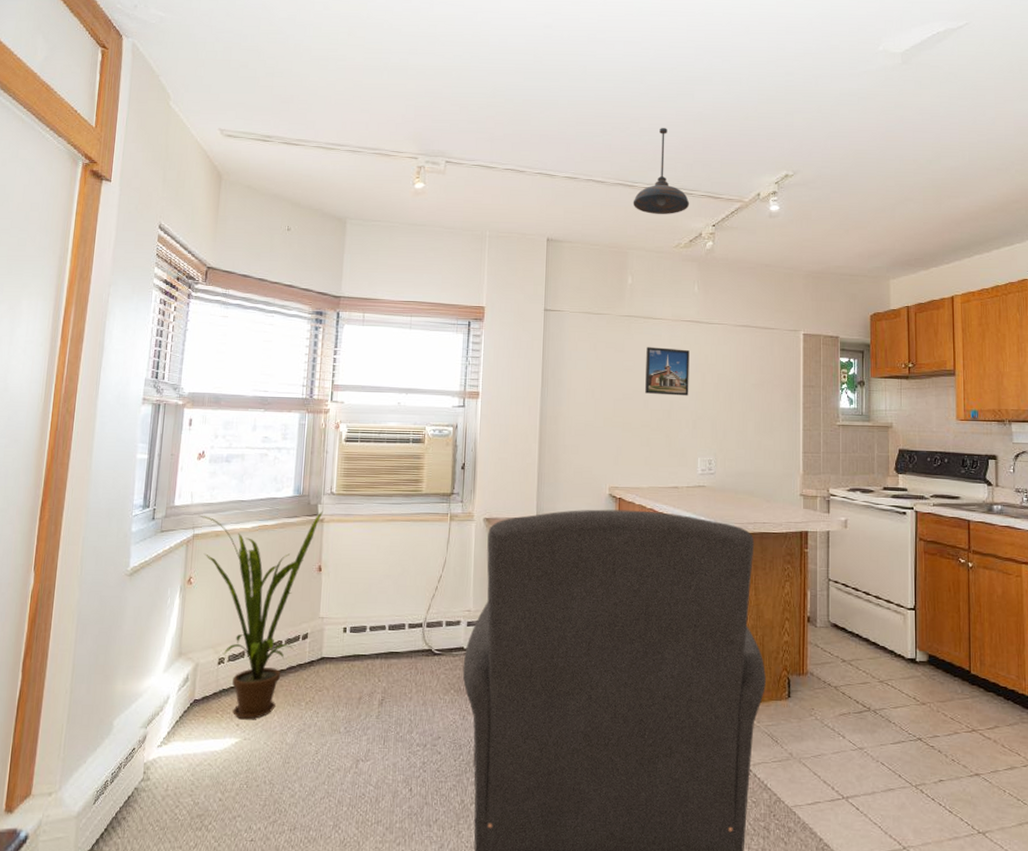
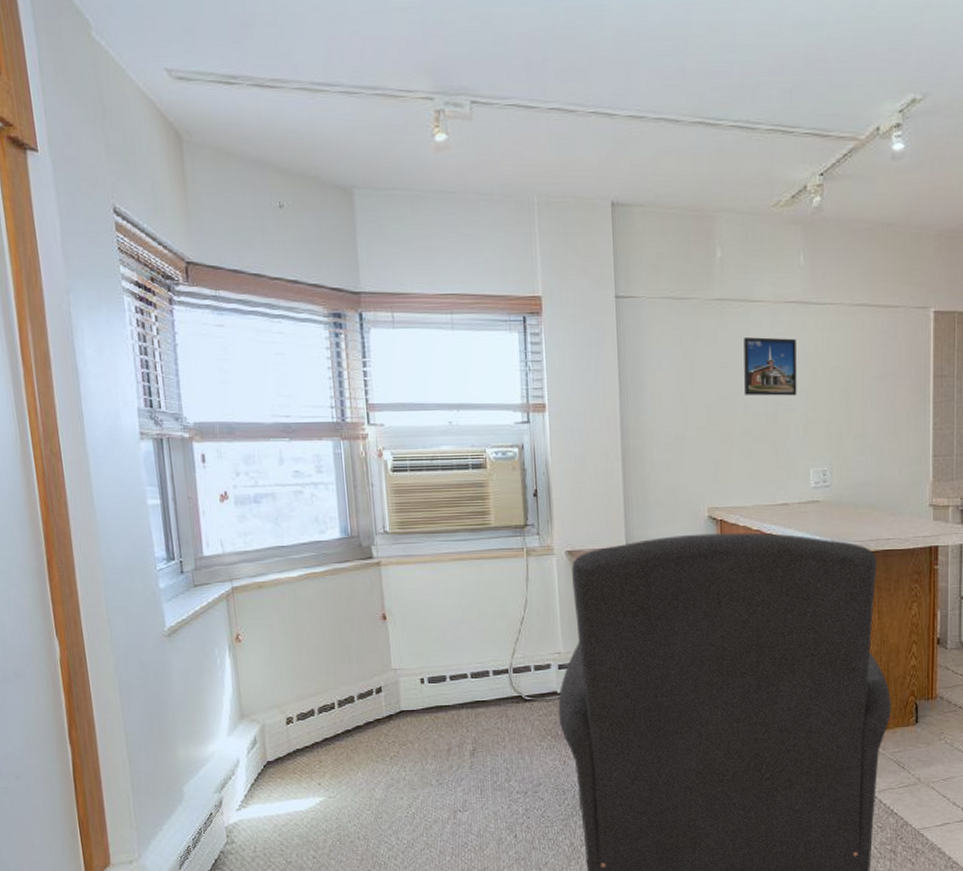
house plant: present [198,511,323,720] -> none [233,553,379,779]
pendant light: present [633,128,690,214] -> none [717,39,790,162]

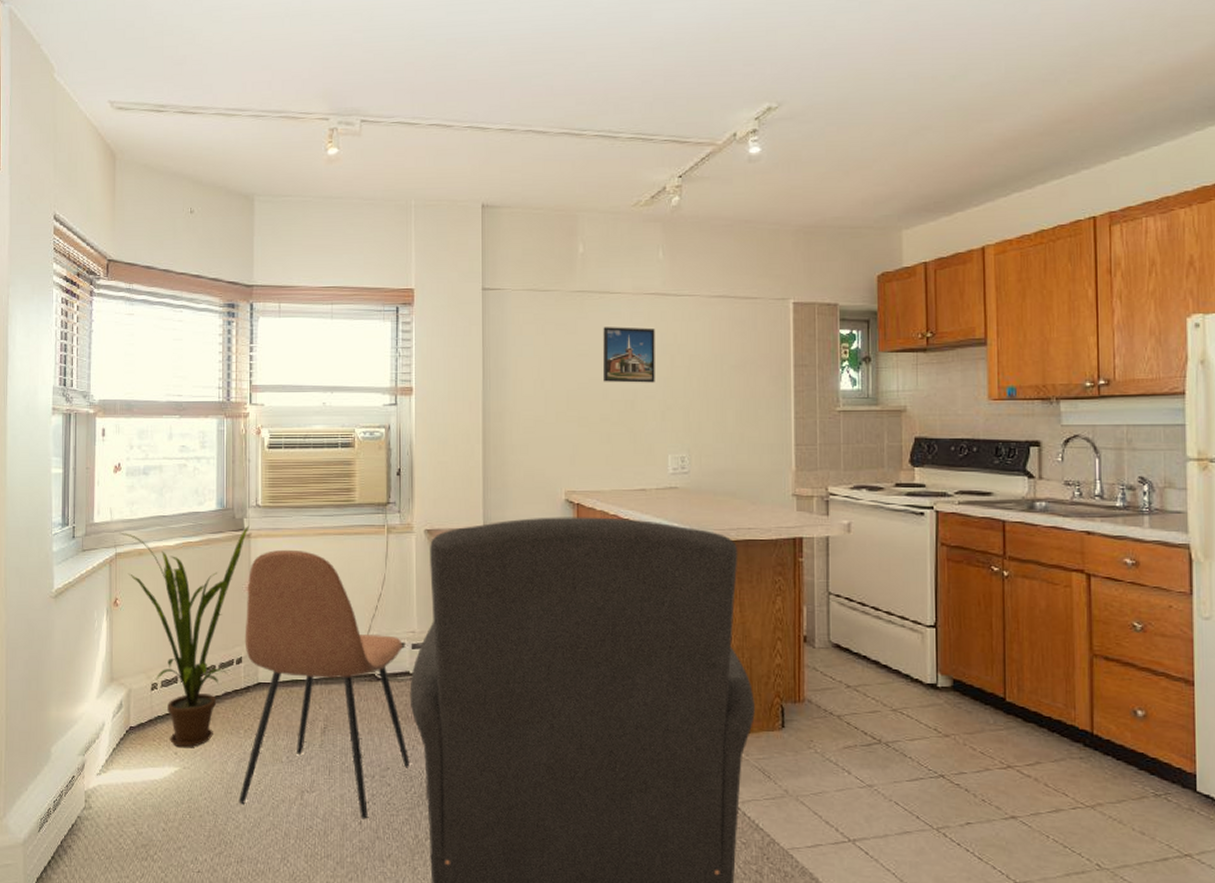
house plant: none [233,553,379,779] -> present [119,525,249,748]
chair: none [381,576,562,833] -> present [238,549,410,819]

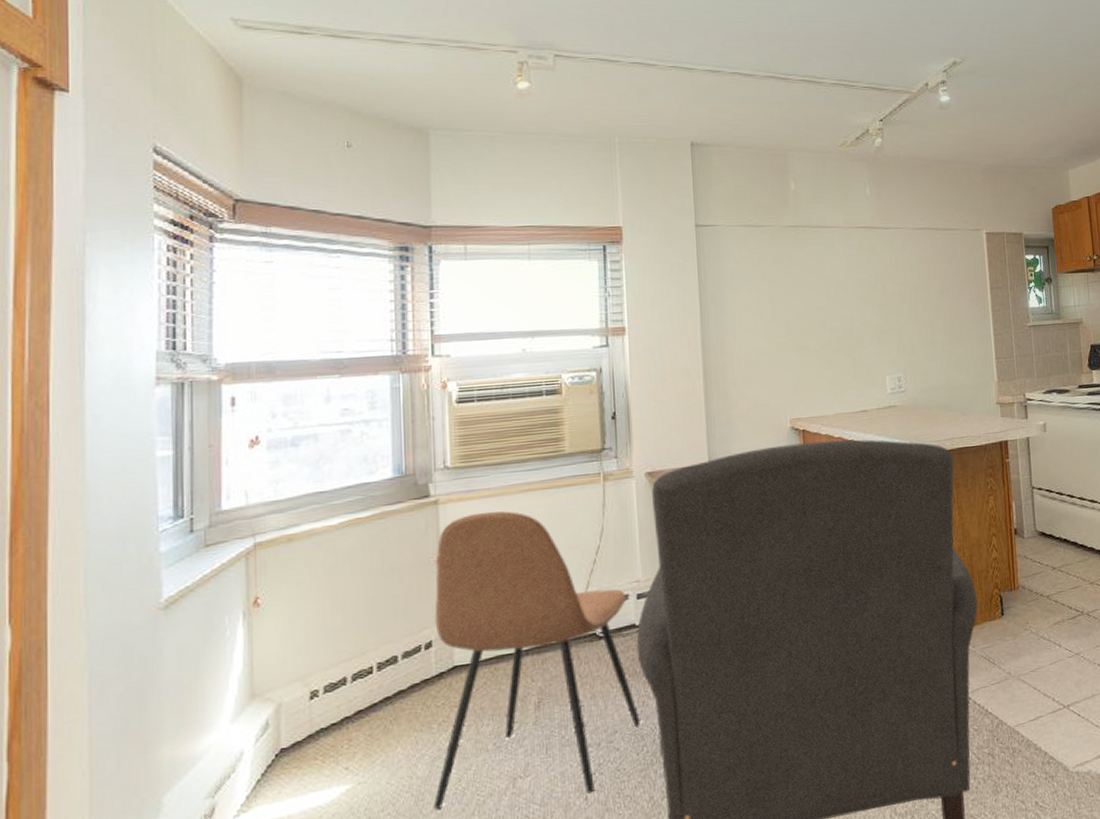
house plant: present [119,525,249,748] -> none [259,490,437,761]
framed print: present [603,327,655,383] -> none [818,258,870,312]

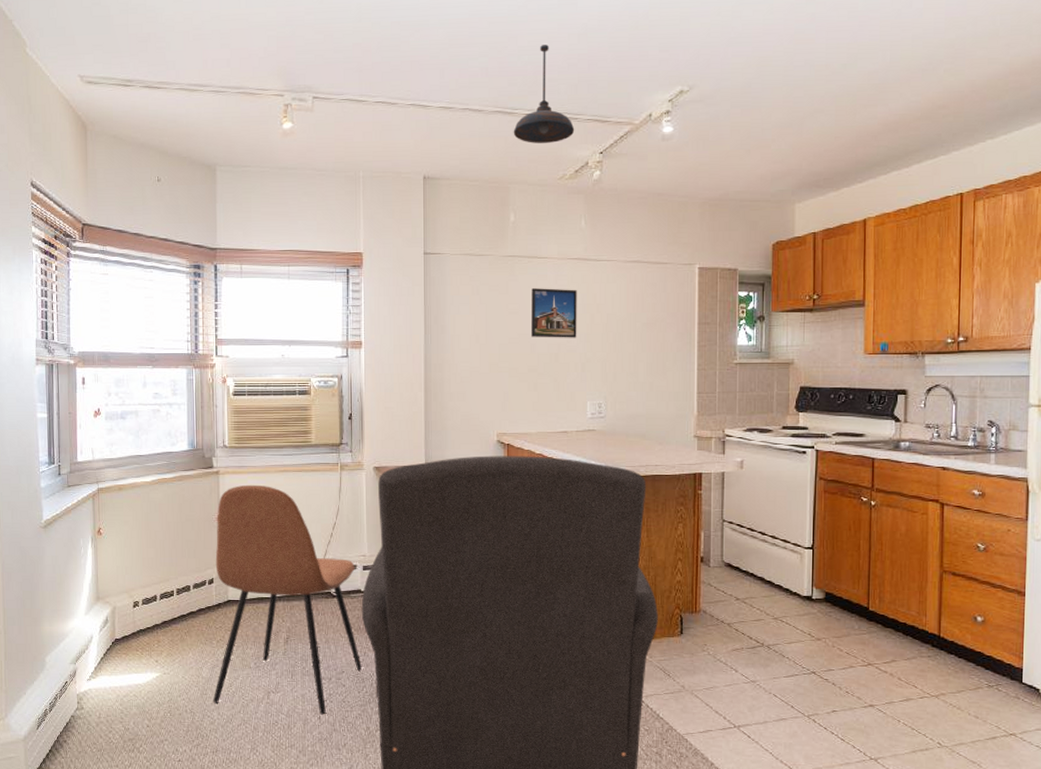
pendant light: none [788,12,853,110] -> present [513,45,575,143]
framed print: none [818,258,870,312] -> present [531,288,577,338]

